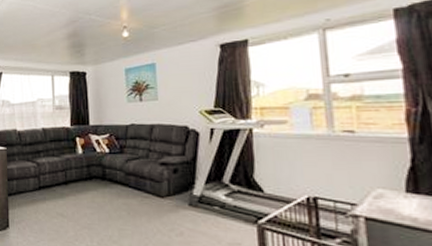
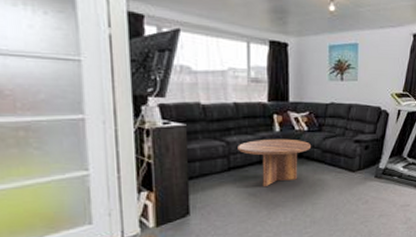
coffee table: none [46,160,113,208] -> present [238,139,311,188]

